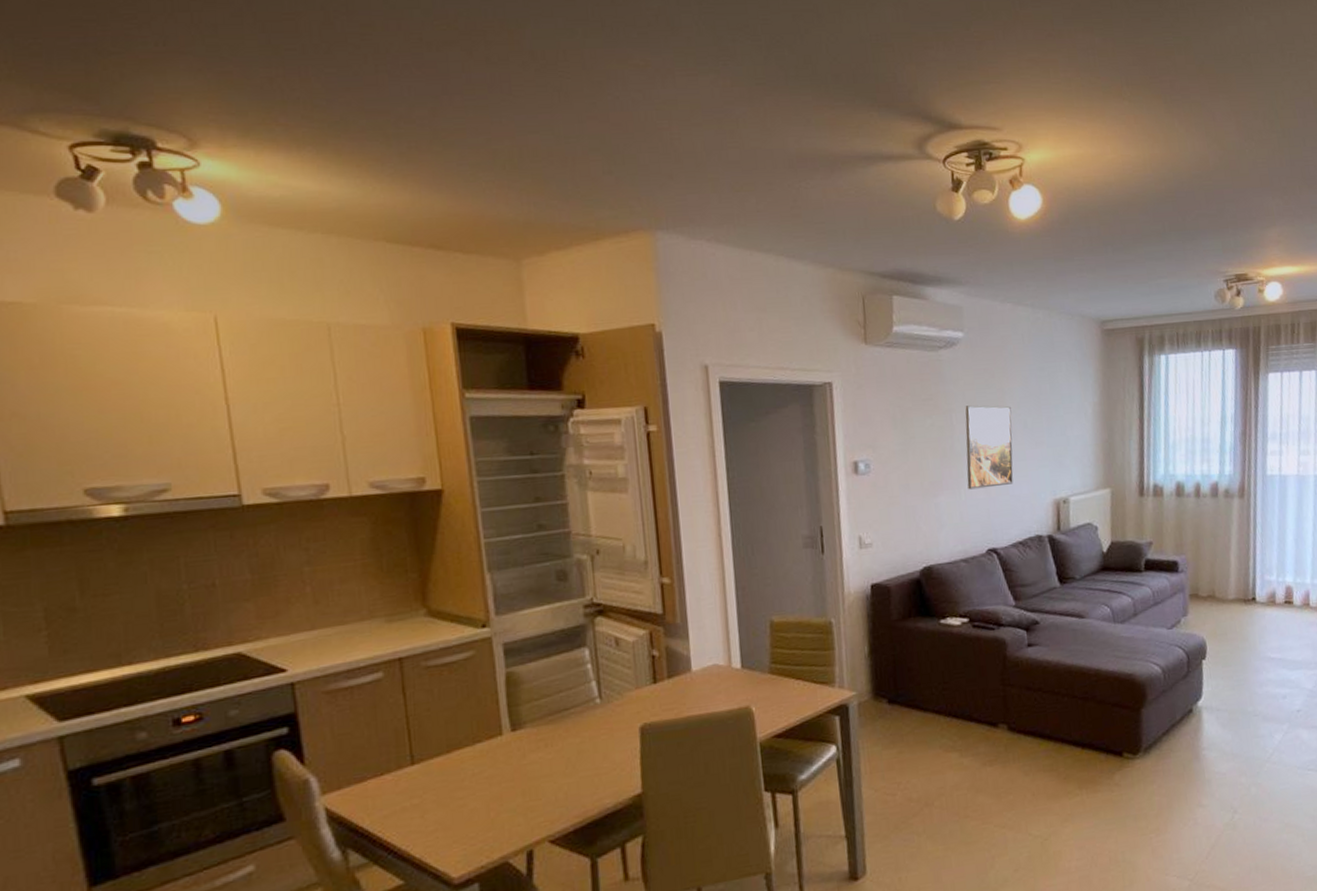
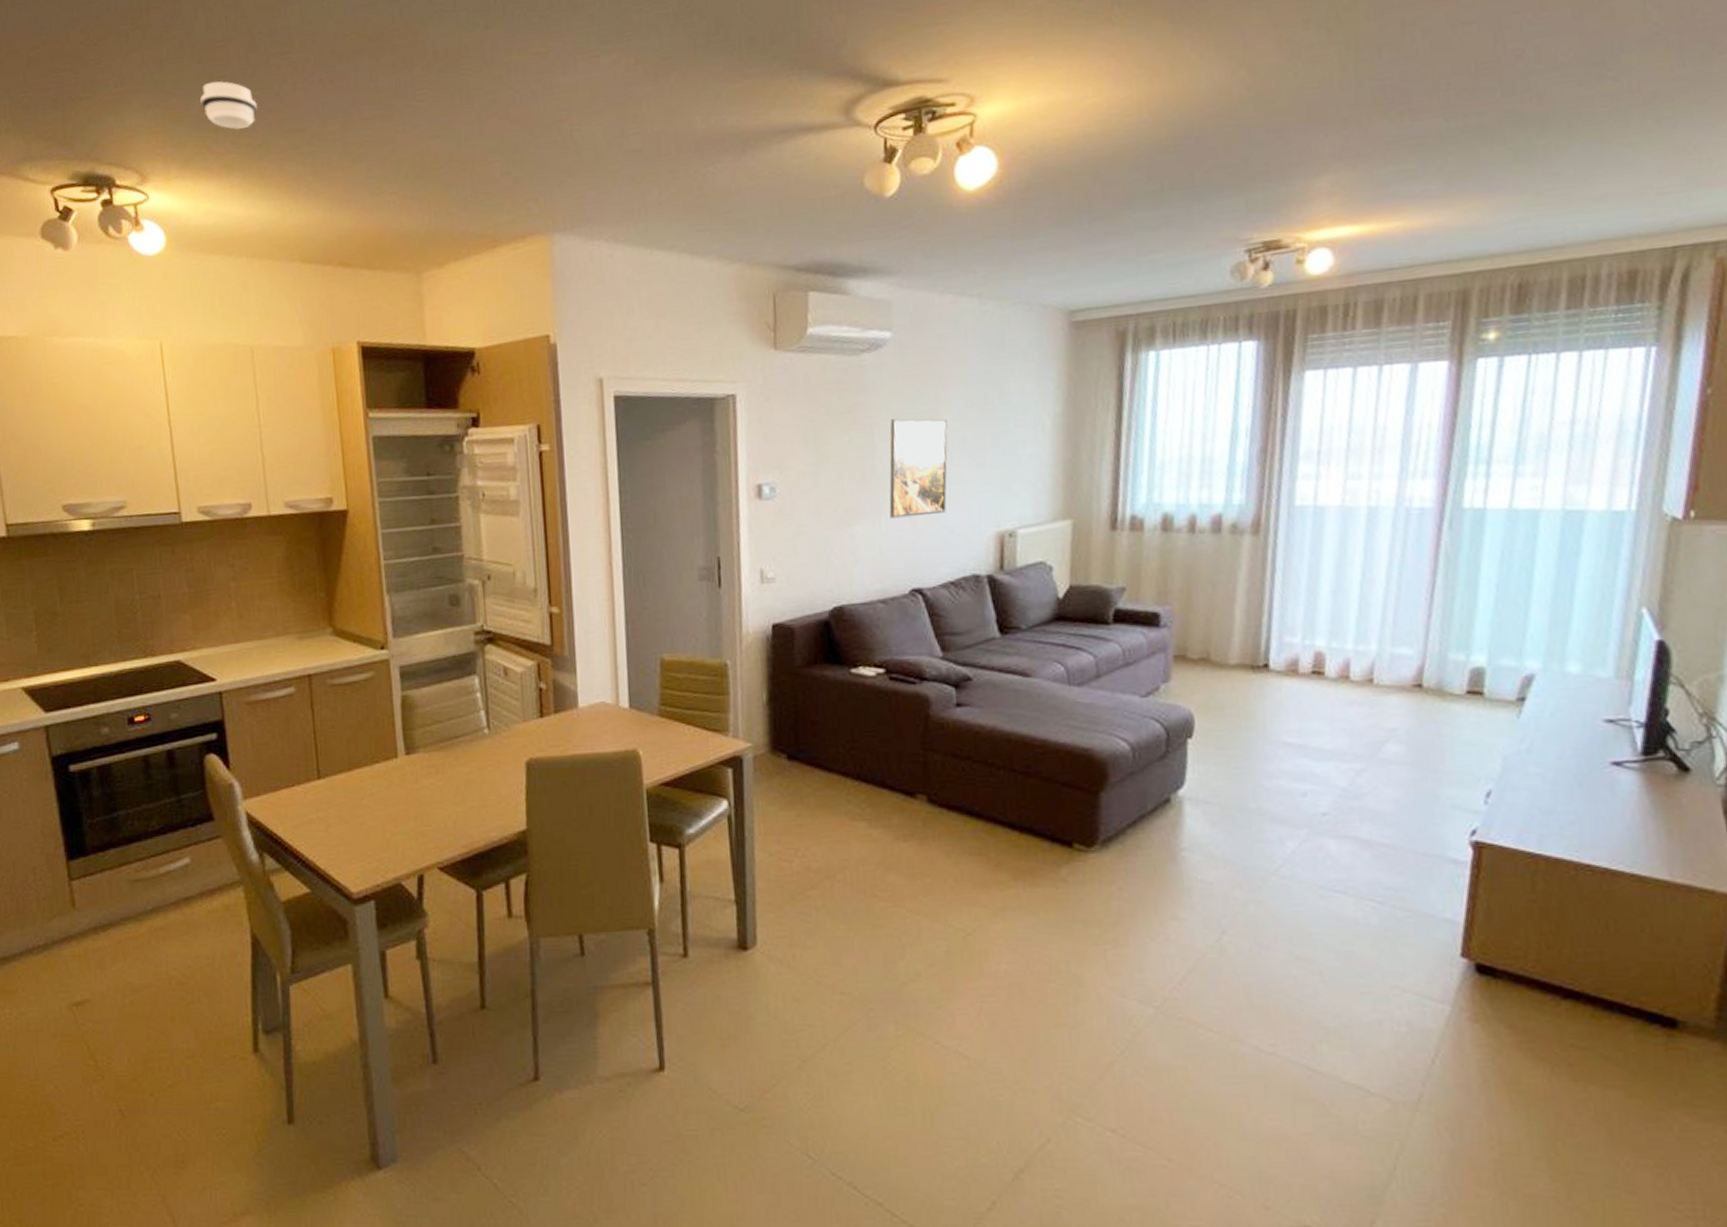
smoke detector: none [264,53,334,105] -> present [200,81,258,130]

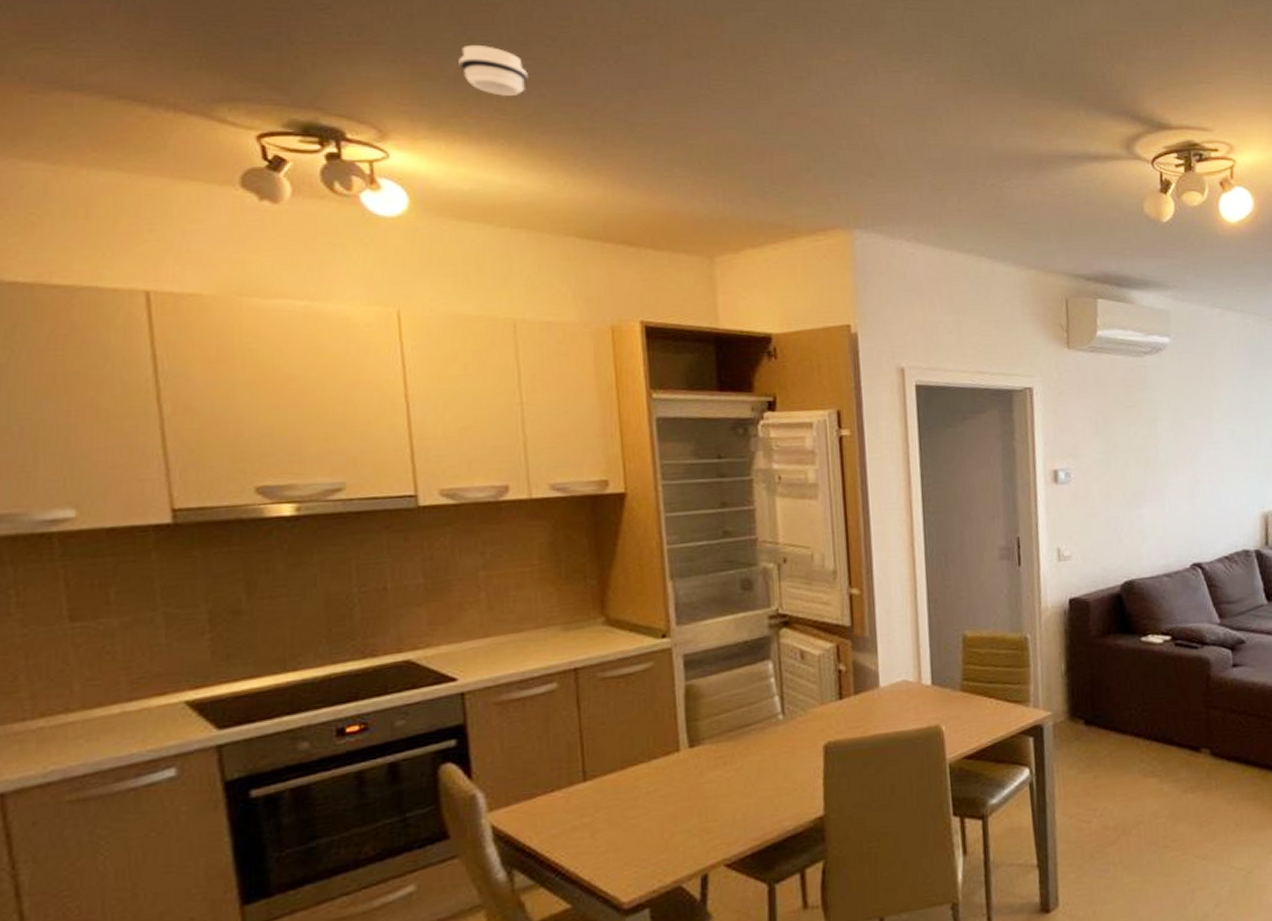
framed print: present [889,418,948,519] -> none [1170,413,1220,501]

